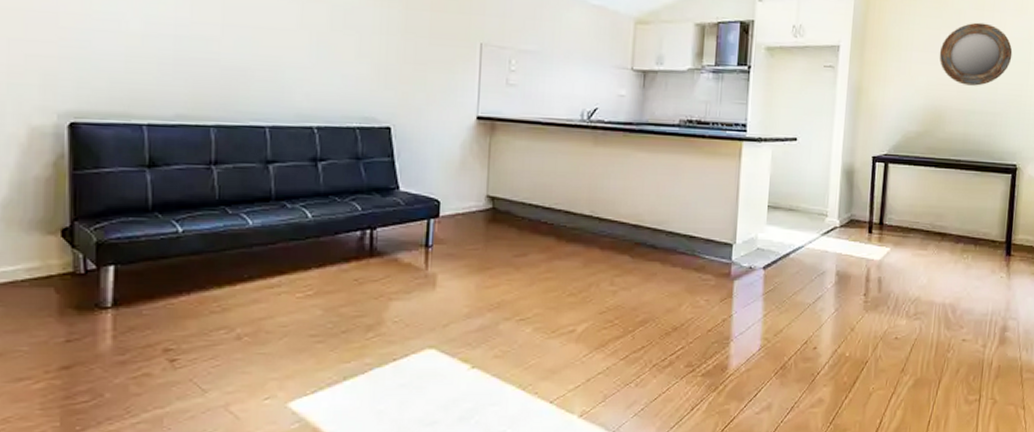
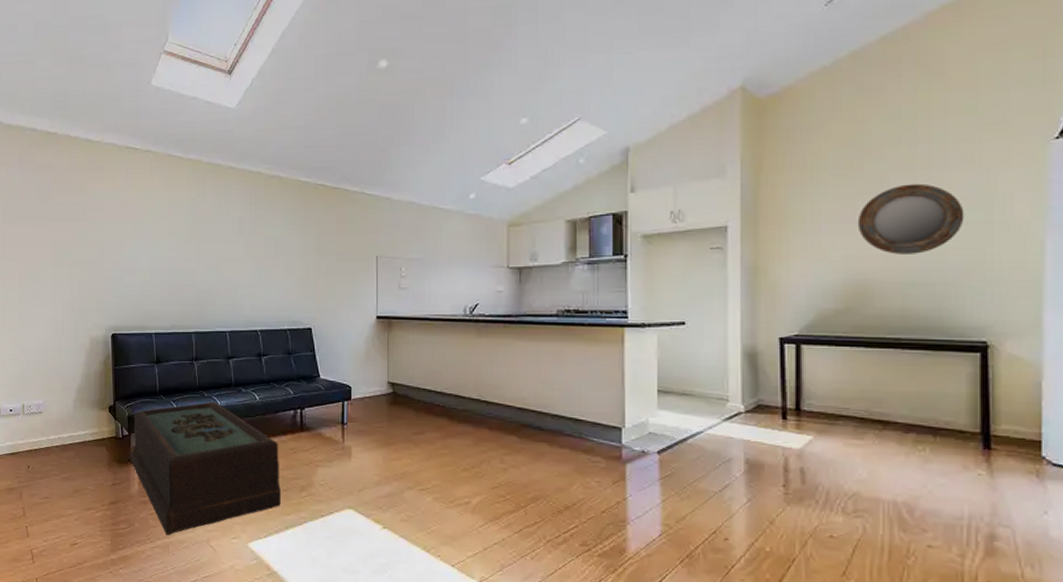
coffee table: none [99,220,338,405] -> present [130,401,281,536]

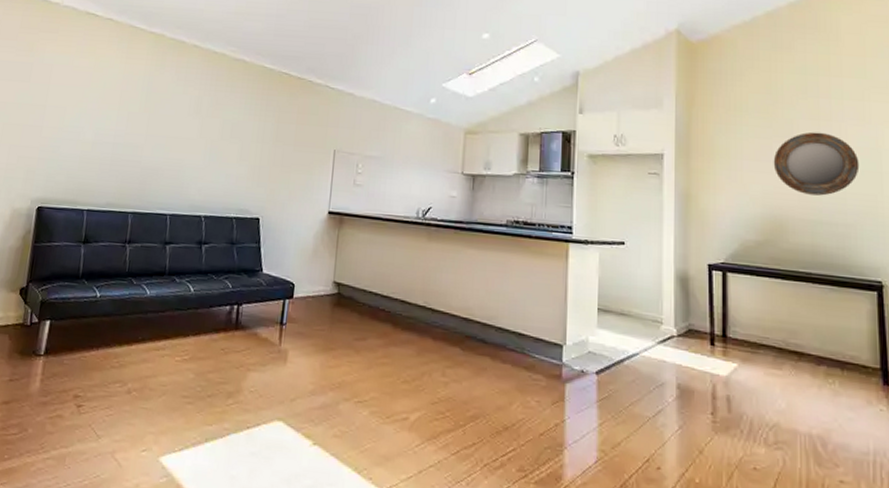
coffee table: present [130,401,281,536] -> none [35,290,209,445]

